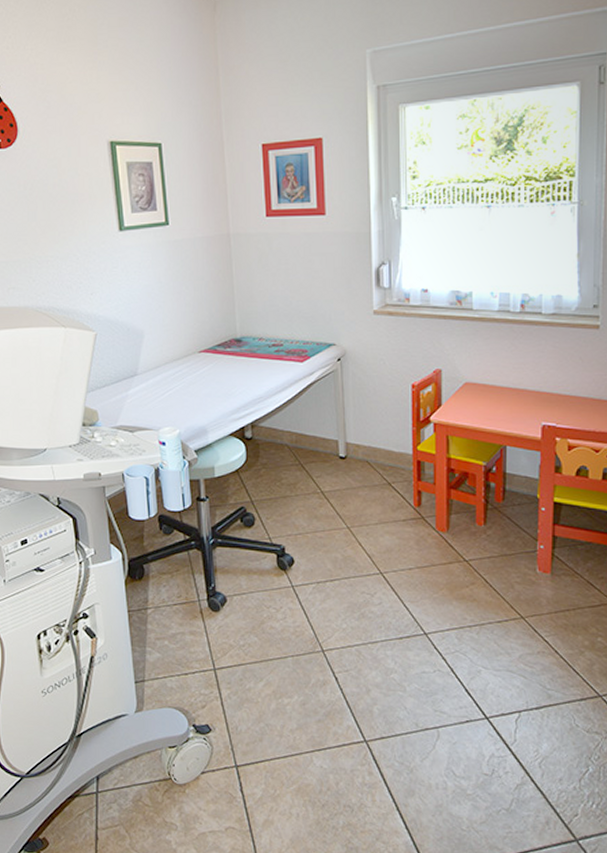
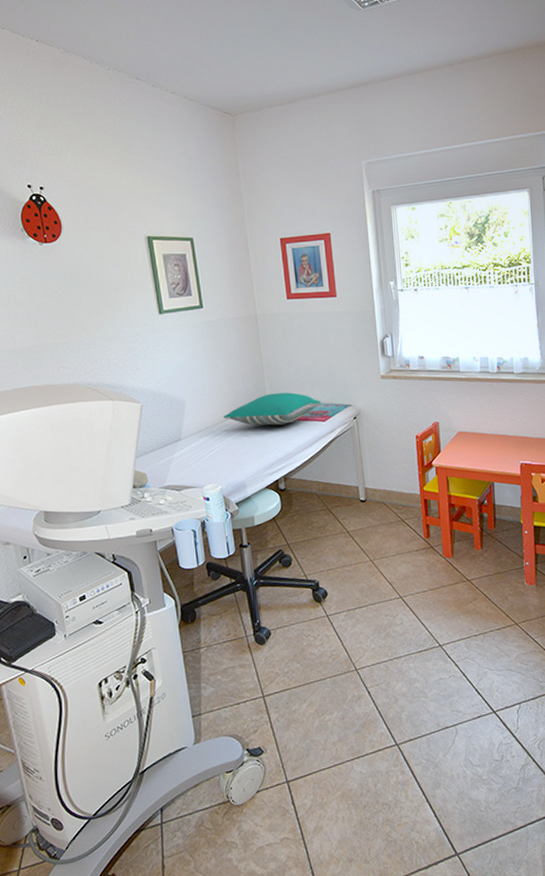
pillow: none [185,326,300,364] -> present [223,392,321,426]

